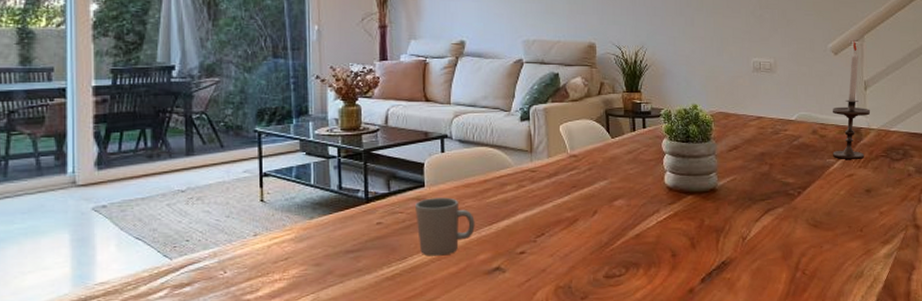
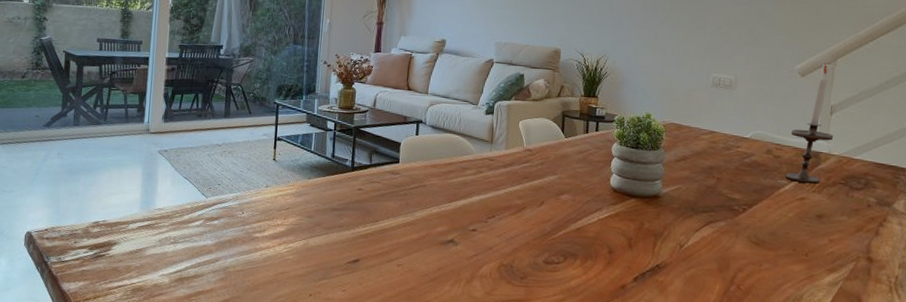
mug: present [415,197,475,256] -> none [389,173,437,224]

